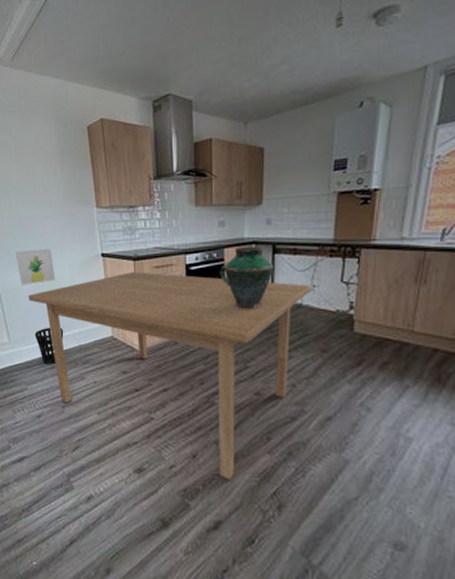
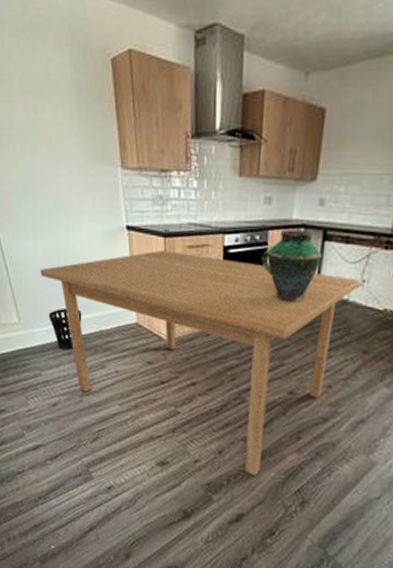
wall art: present [15,249,55,285] -> none [23,214,72,258]

